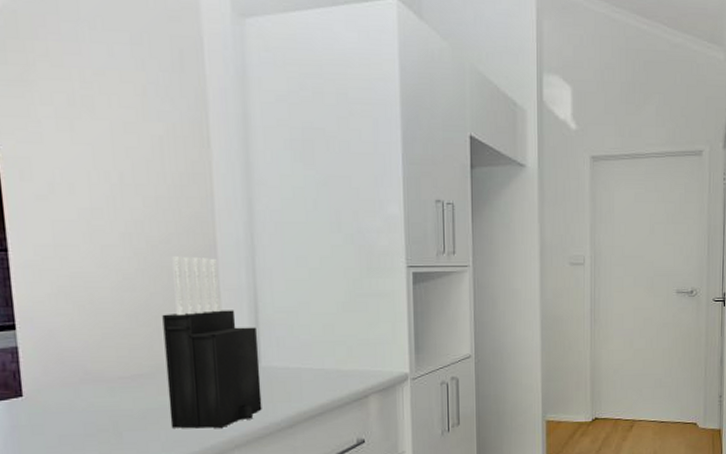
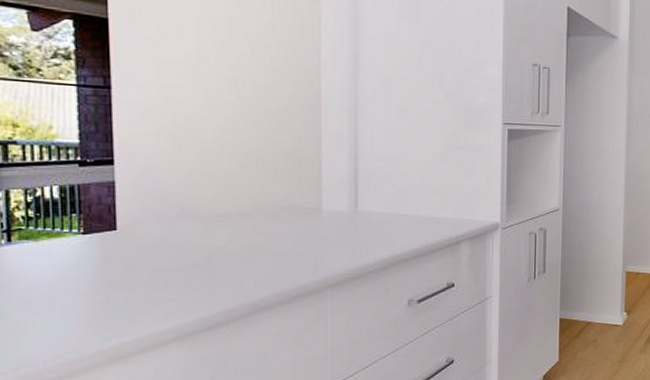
knife block: present [162,256,262,429] -> none [263,102,357,267]

